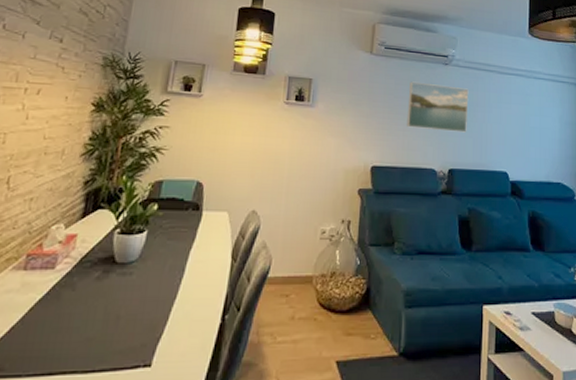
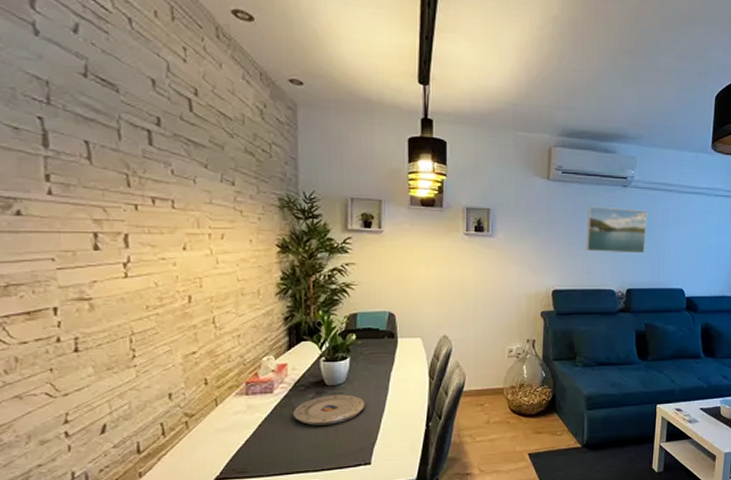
plate: none [72,274,157,312] -> present [294,394,365,426]

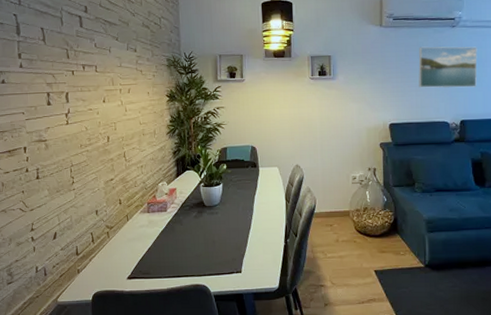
plate: present [294,394,365,426] -> none [182,213,236,239]

